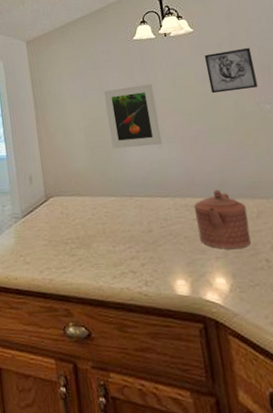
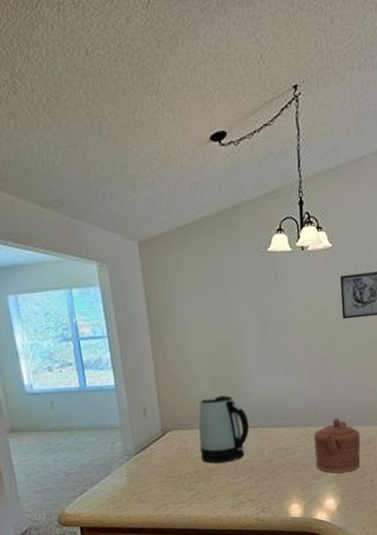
kettle: none [77,164,127,231] -> present [198,394,250,464]
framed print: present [102,83,163,149] -> none [230,305,290,378]

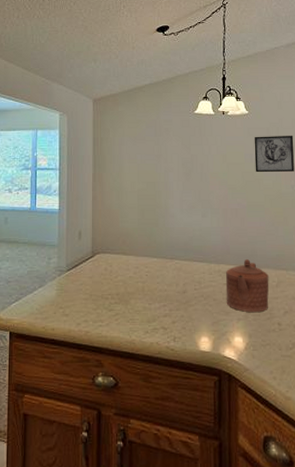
kettle: present [198,394,250,464] -> none [122,226,168,289]

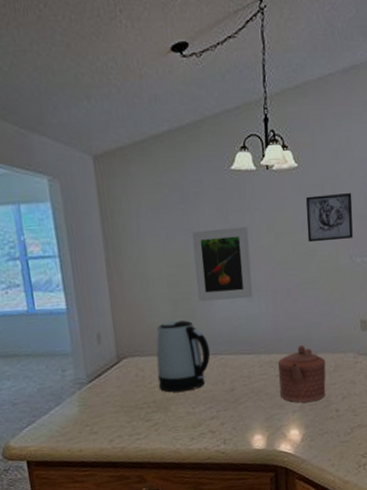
kettle: none [122,226,168,289] -> present [156,319,211,393]
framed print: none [159,156,207,214] -> present [190,226,253,302]

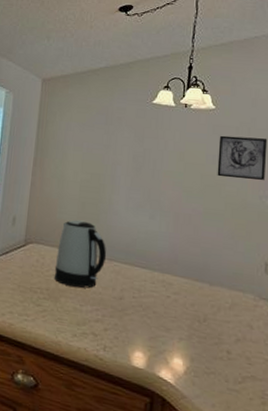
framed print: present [190,226,253,302] -> none [103,148,160,216]
teapot: present [277,345,326,403] -> none [167,272,222,335]

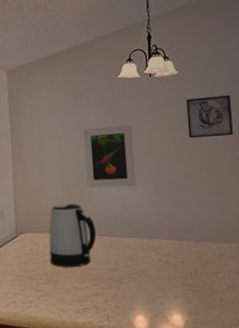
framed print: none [103,148,160,216] -> present [82,124,137,188]

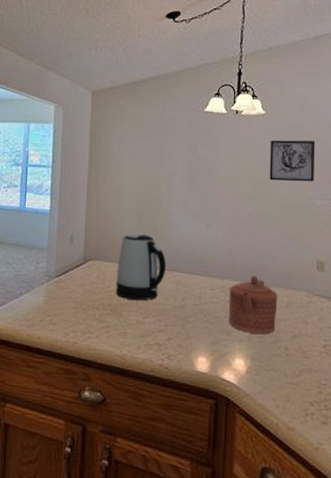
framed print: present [82,124,137,188] -> none [161,159,214,224]
teapot: none [160,232,209,288] -> present [228,276,278,334]

